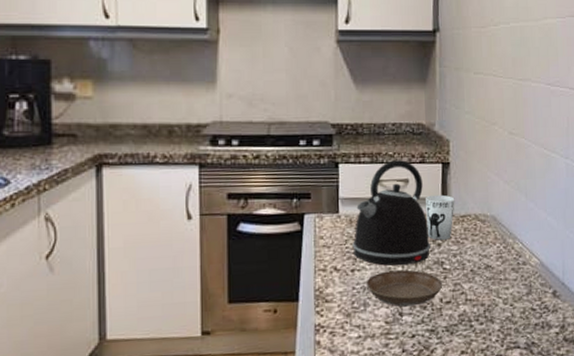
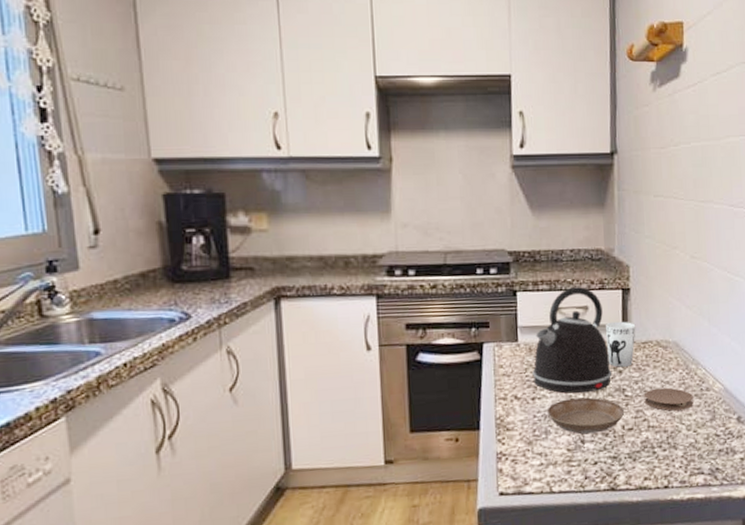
coaster: none [463,261,510,285] -> present [645,387,694,411]

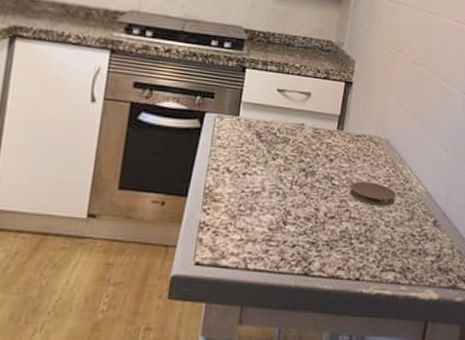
kettle: present [532,287,613,394] -> none [247,72,324,175]
saucer: present [546,397,625,434] -> none [255,179,330,217]
cup: present [606,321,636,367] -> none [321,111,353,156]

